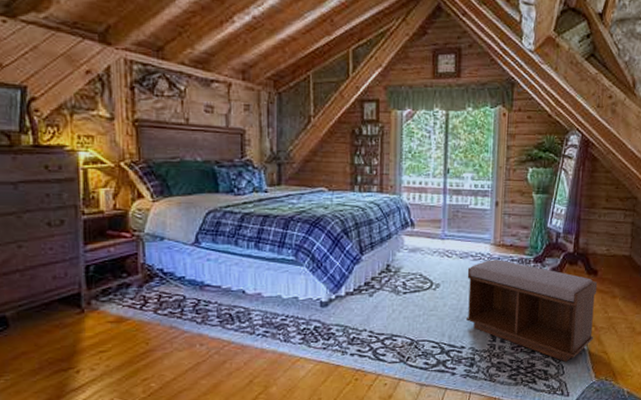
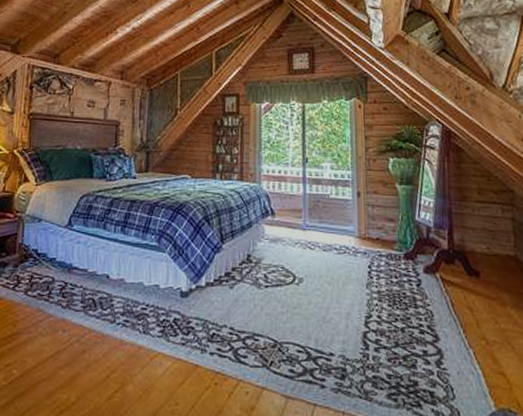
bench: present [465,259,598,362] -> none [332,254,486,383]

